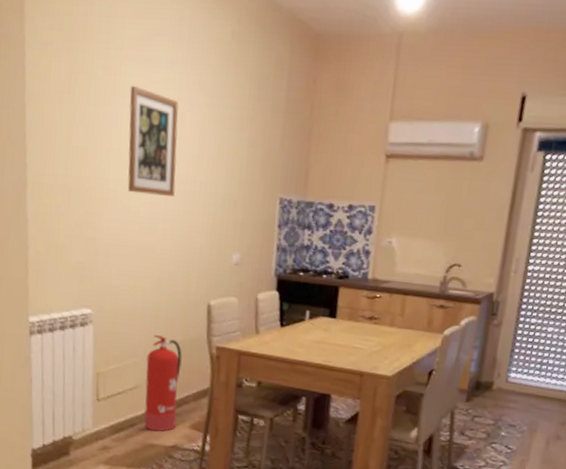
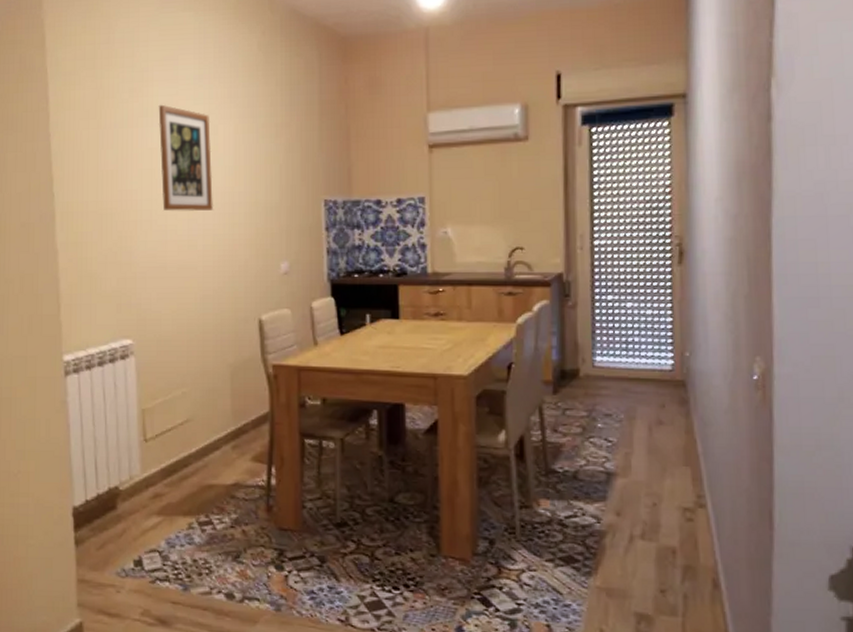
fire extinguisher: present [144,335,182,432] -> none [197,360,236,469]

